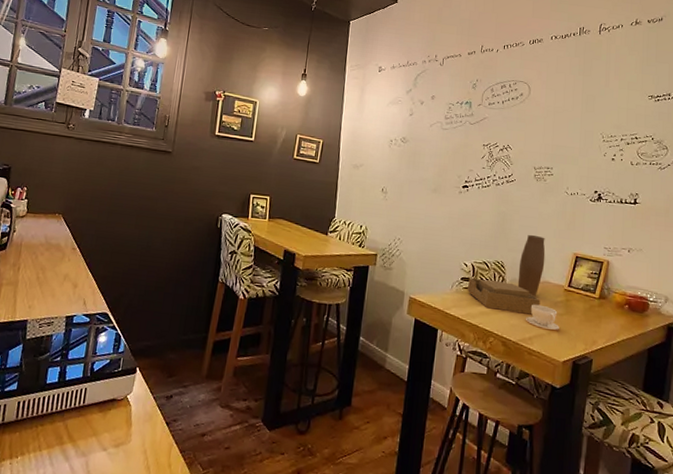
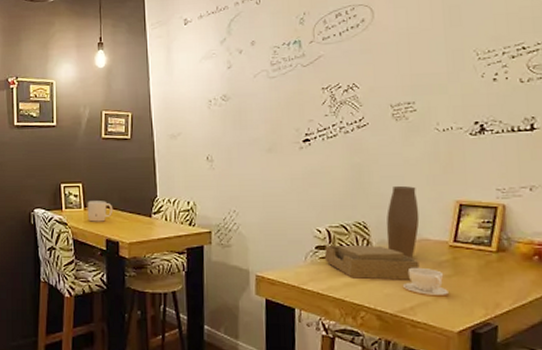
mug: none [270,213,295,234] -> present [87,201,114,222]

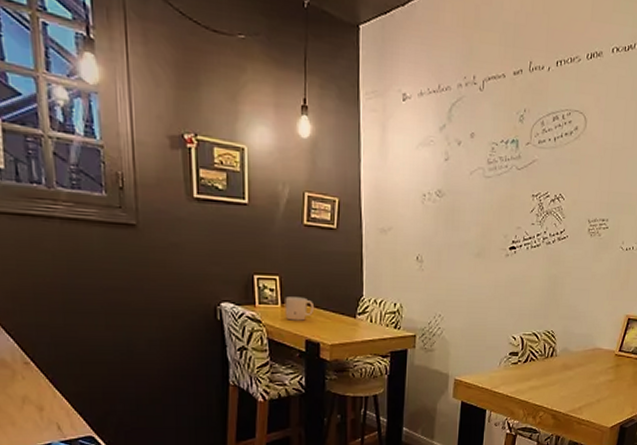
napkin holder: present [325,244,420,280] -> none [517,351,591,384]
vase: present [386,185,420,260] -> none [568,298,598,366]
teacup: present [402,267,448,295] -> none [575,373,609,397]

